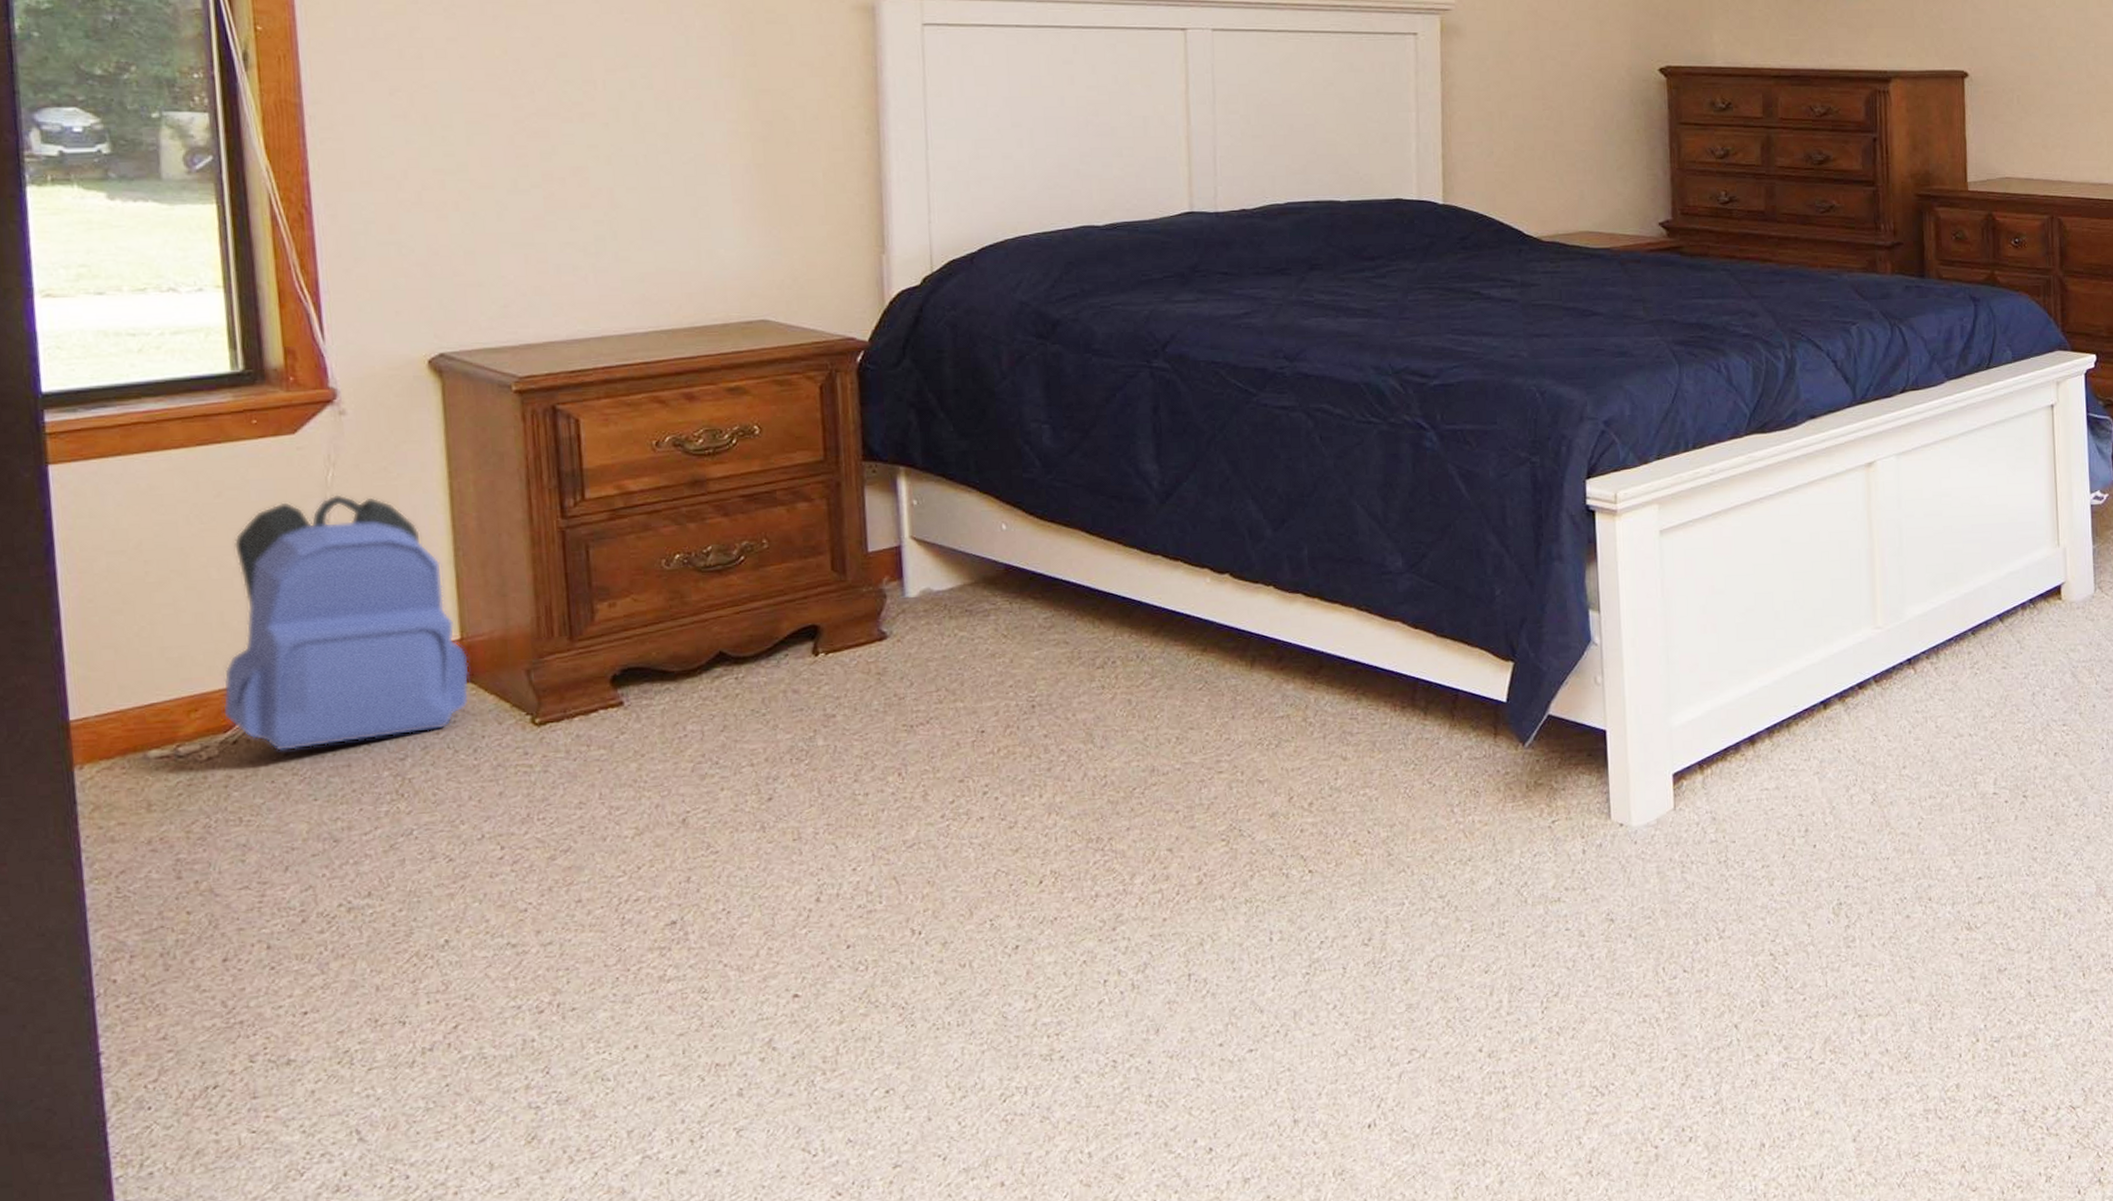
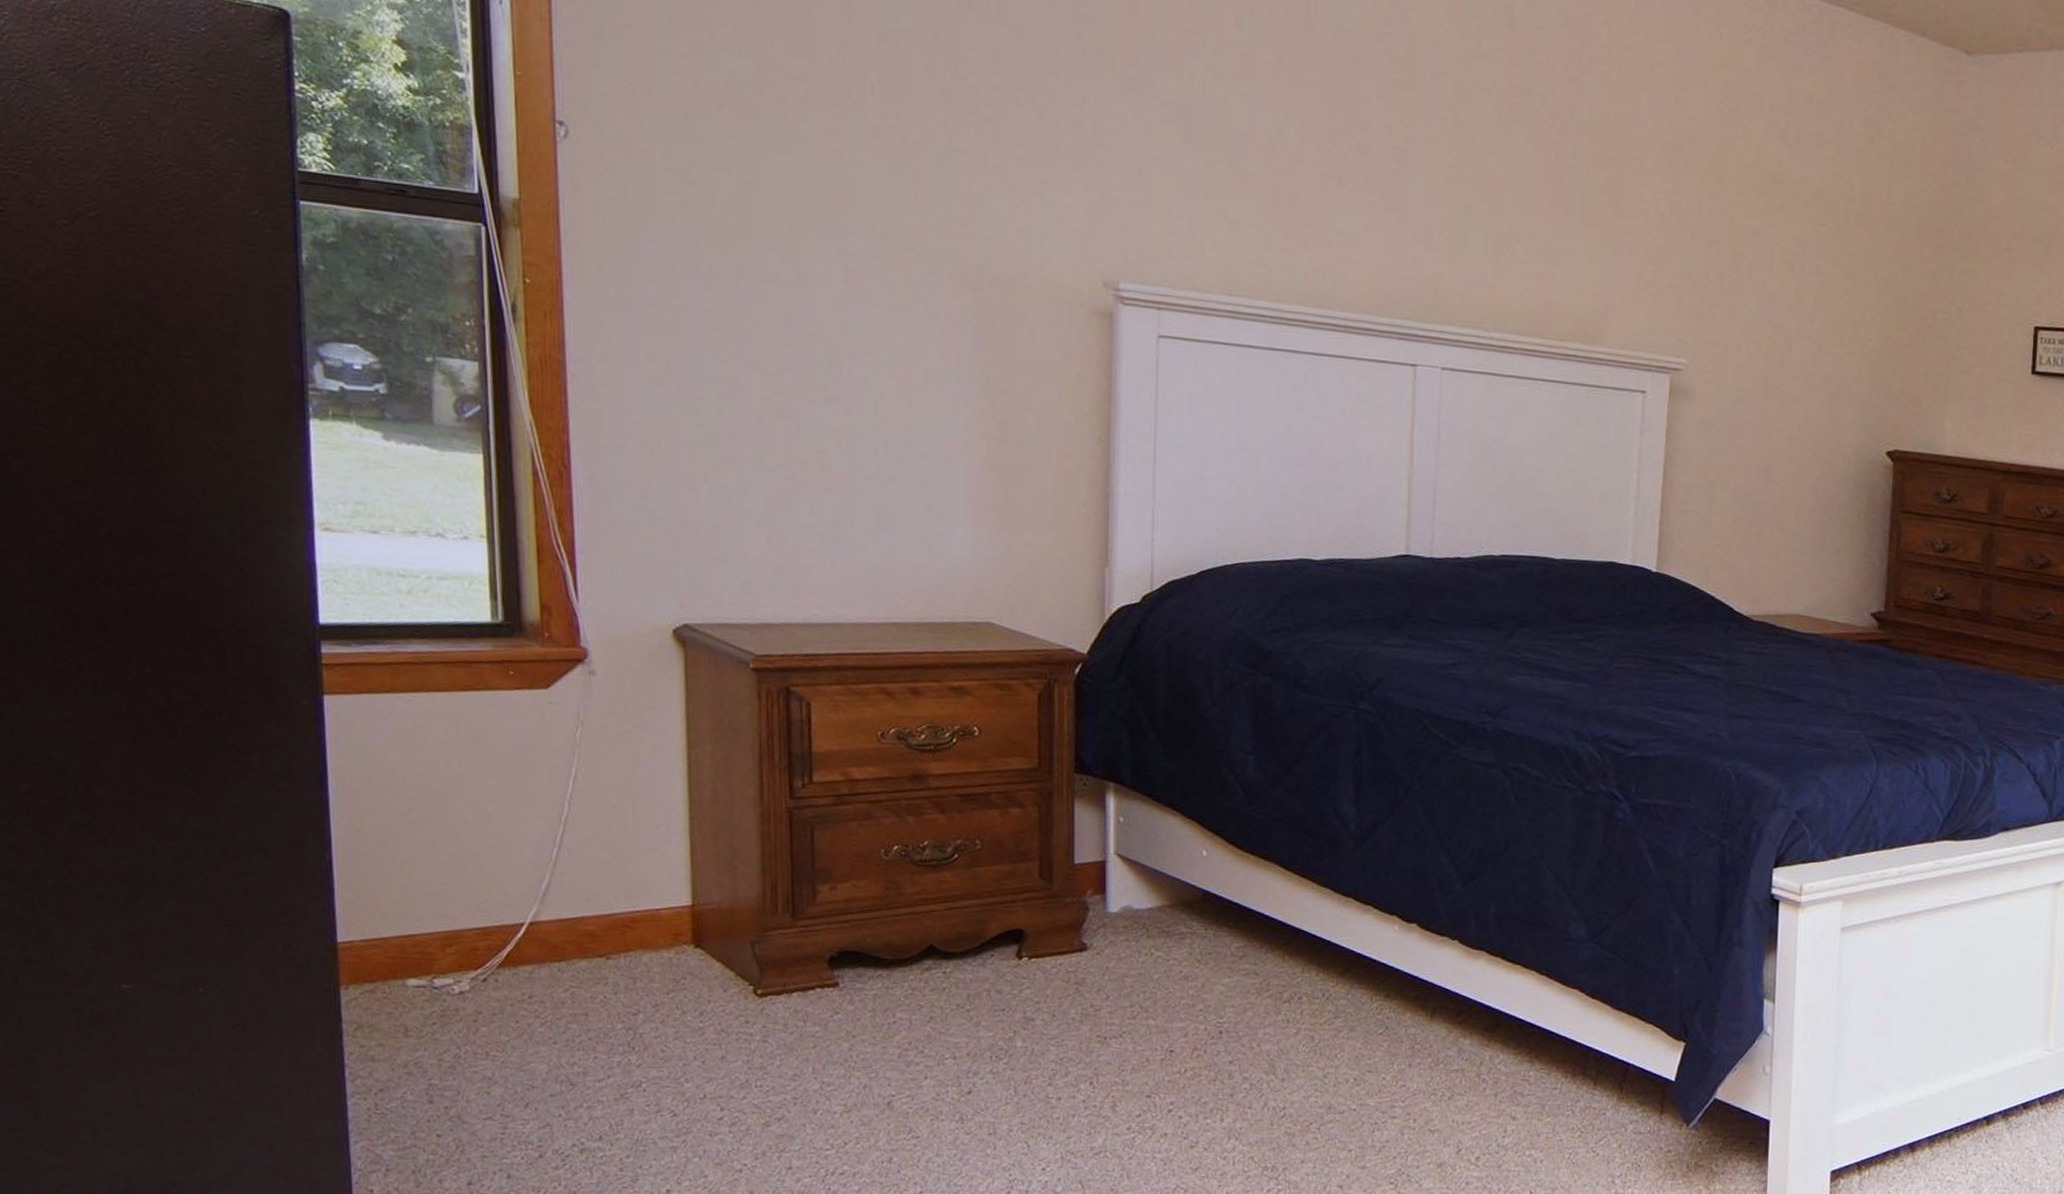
backpack: present [223,494,470,752] -> none [474,752,700,995]

